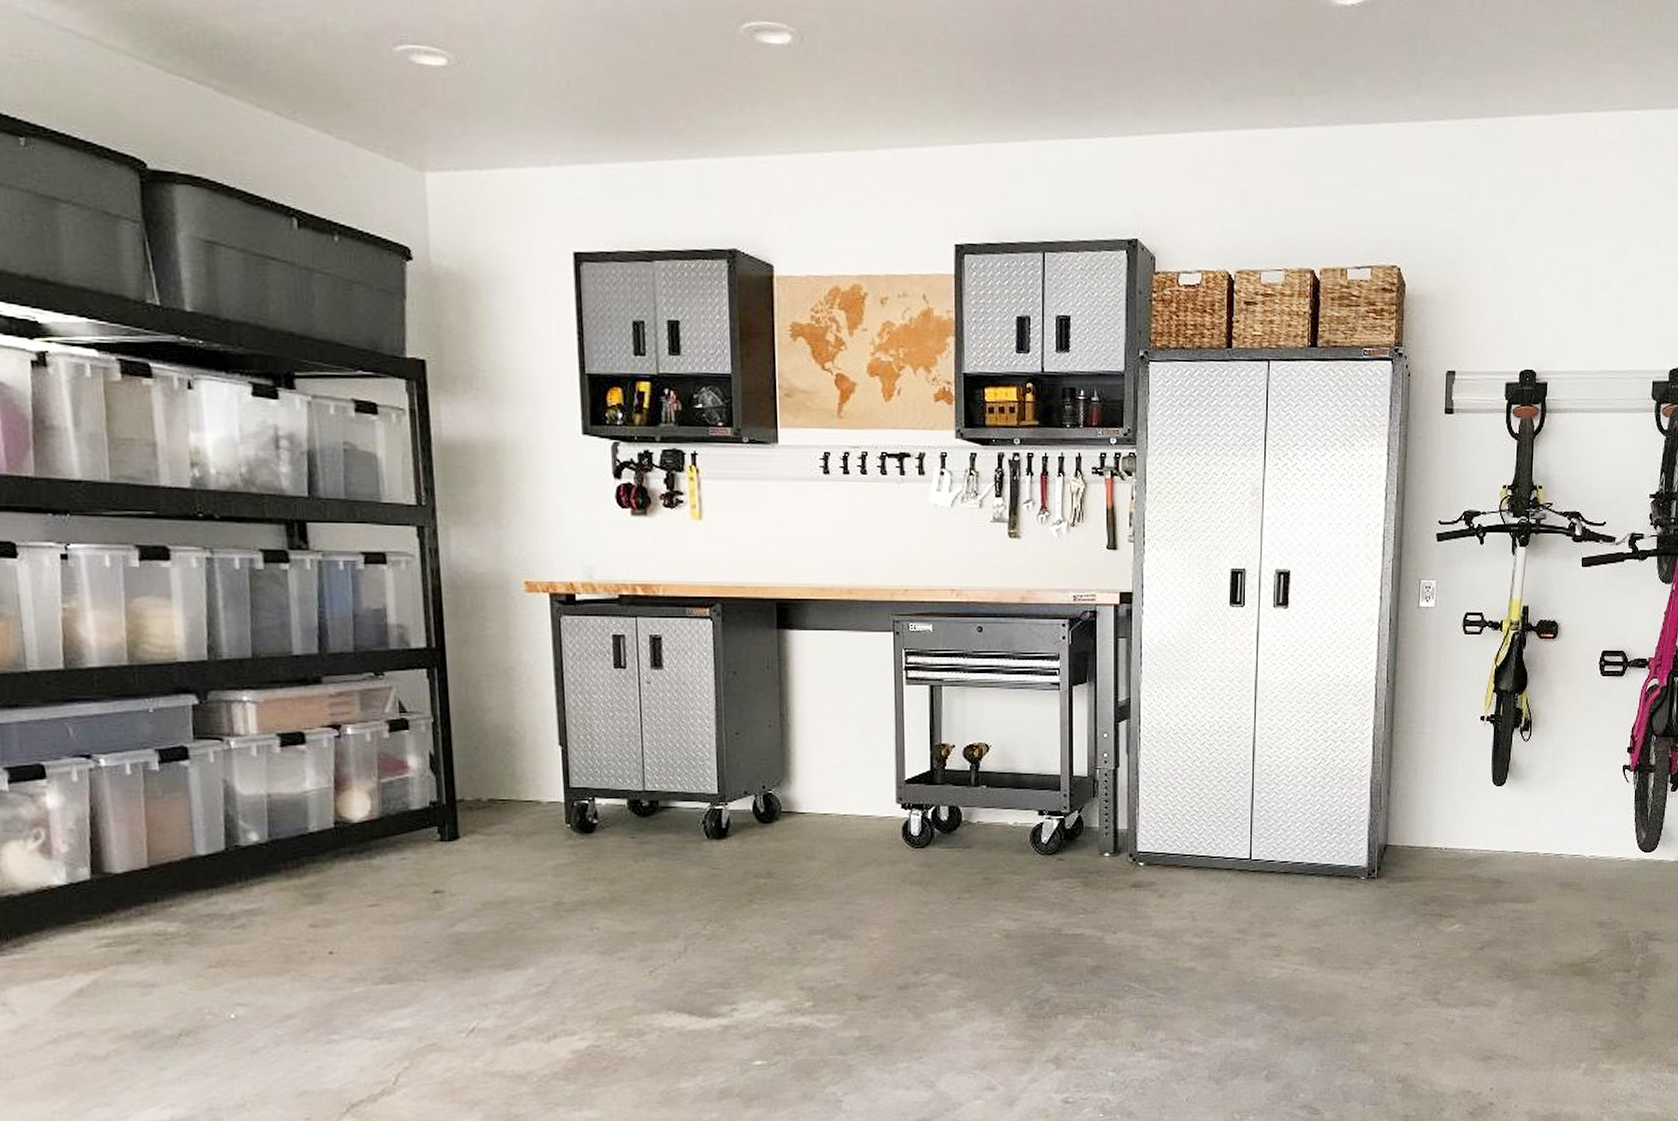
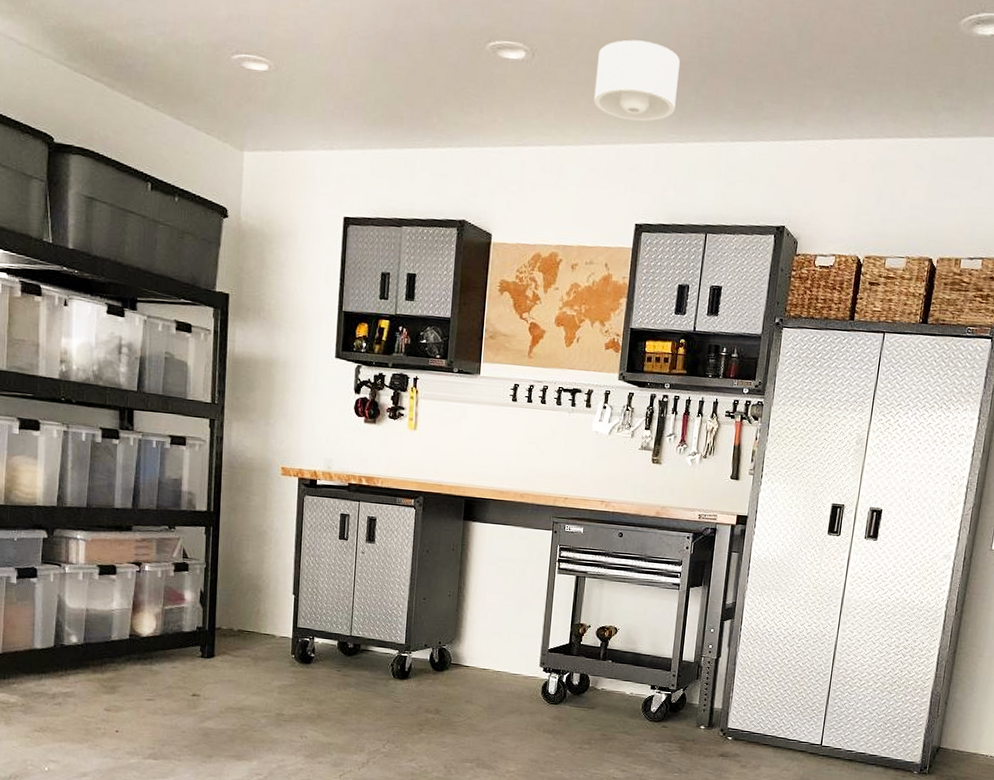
ceiling light: none [884,17,988,118] -> present [593,39,680,122]

